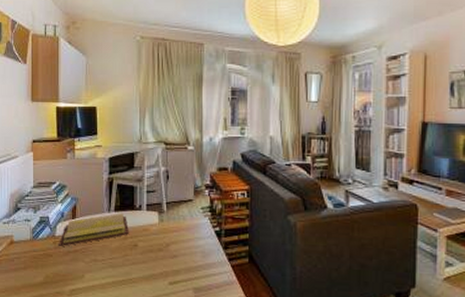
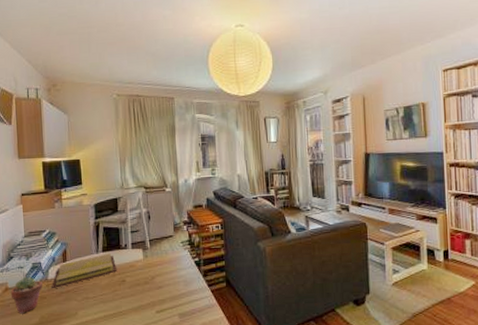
potted succulent: none [15,230,50,271] -> present [10,276,43,314]

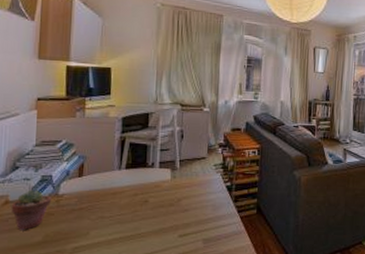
diary: present [52,254,117,288] -> none [62,171,140,204]

